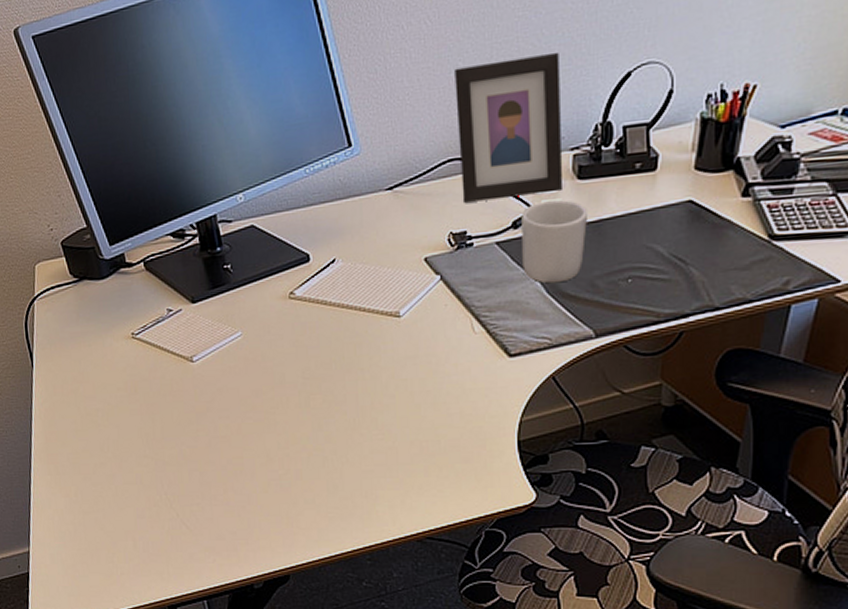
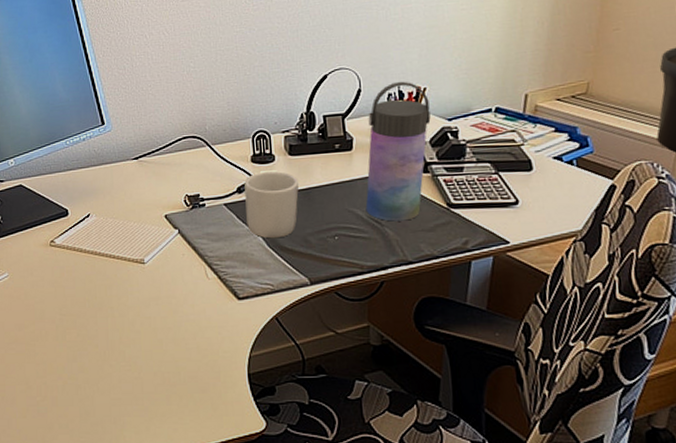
picture frame: present [455,52,564,203] -> none [187,58,278,171]
water bottle: none [668,77,758,259] -> present [365,81,431,222]

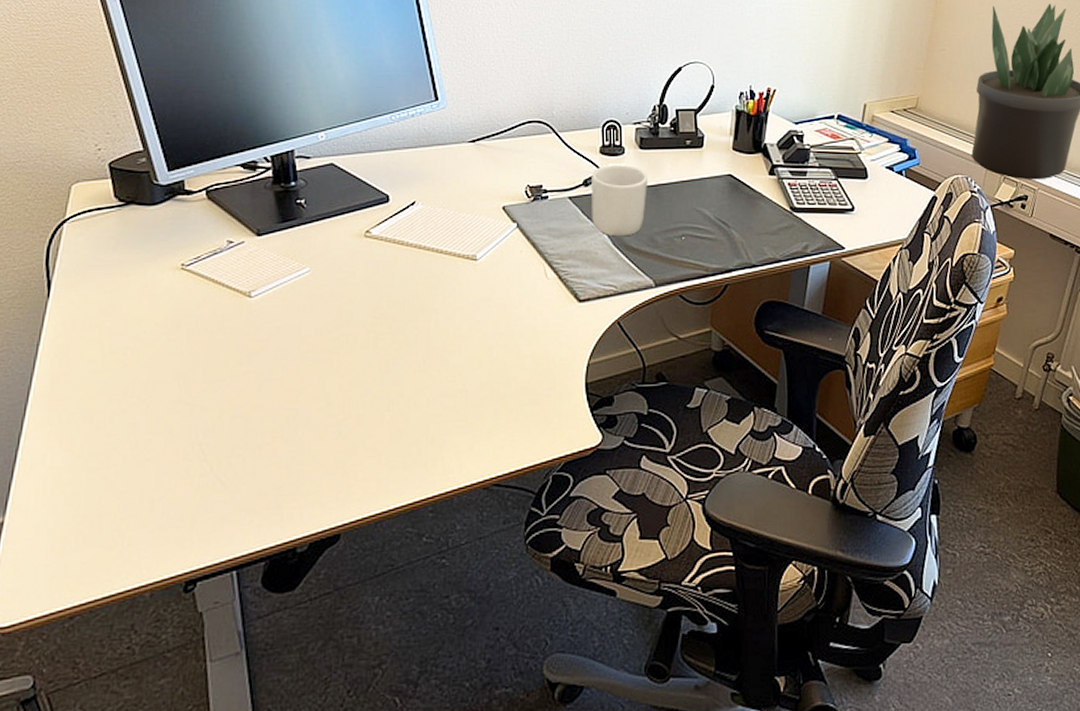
water bottle: present [365,81,431,222] -> none [713,81,779,223]

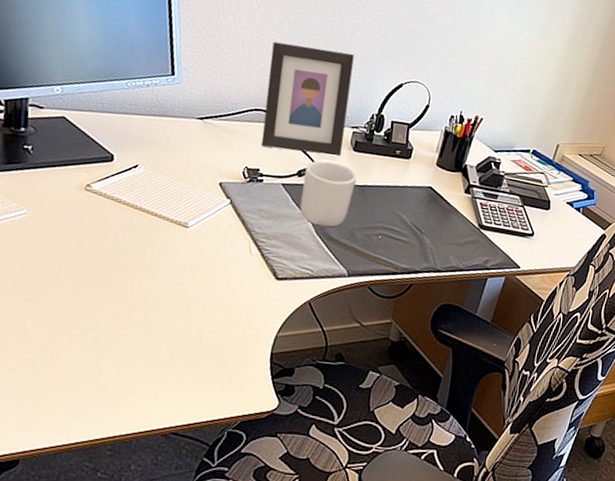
picture frame: none [536,44,628,160] -> present [261,41,354,157]

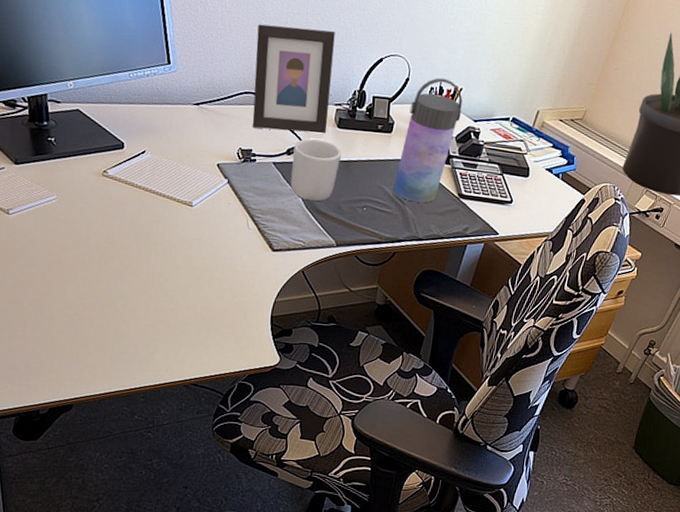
water bottle: none [410,107,483,233] -> present [393,78,463,203]

